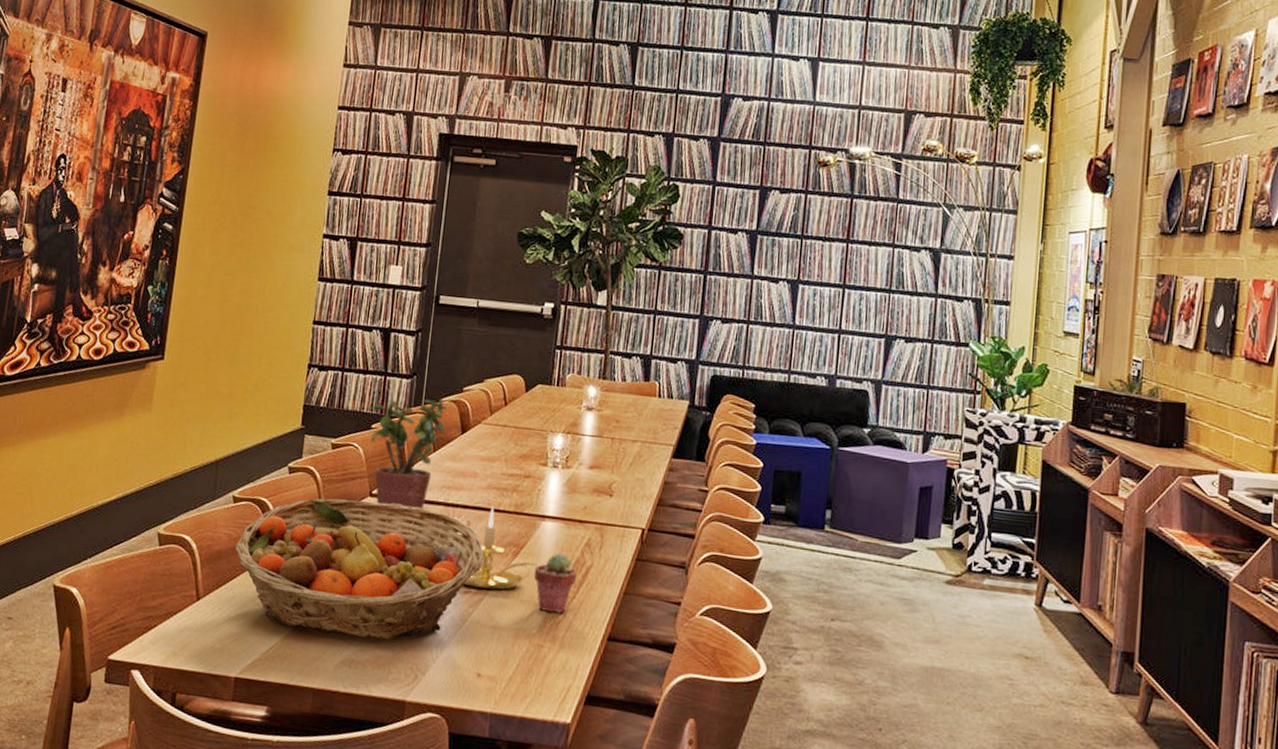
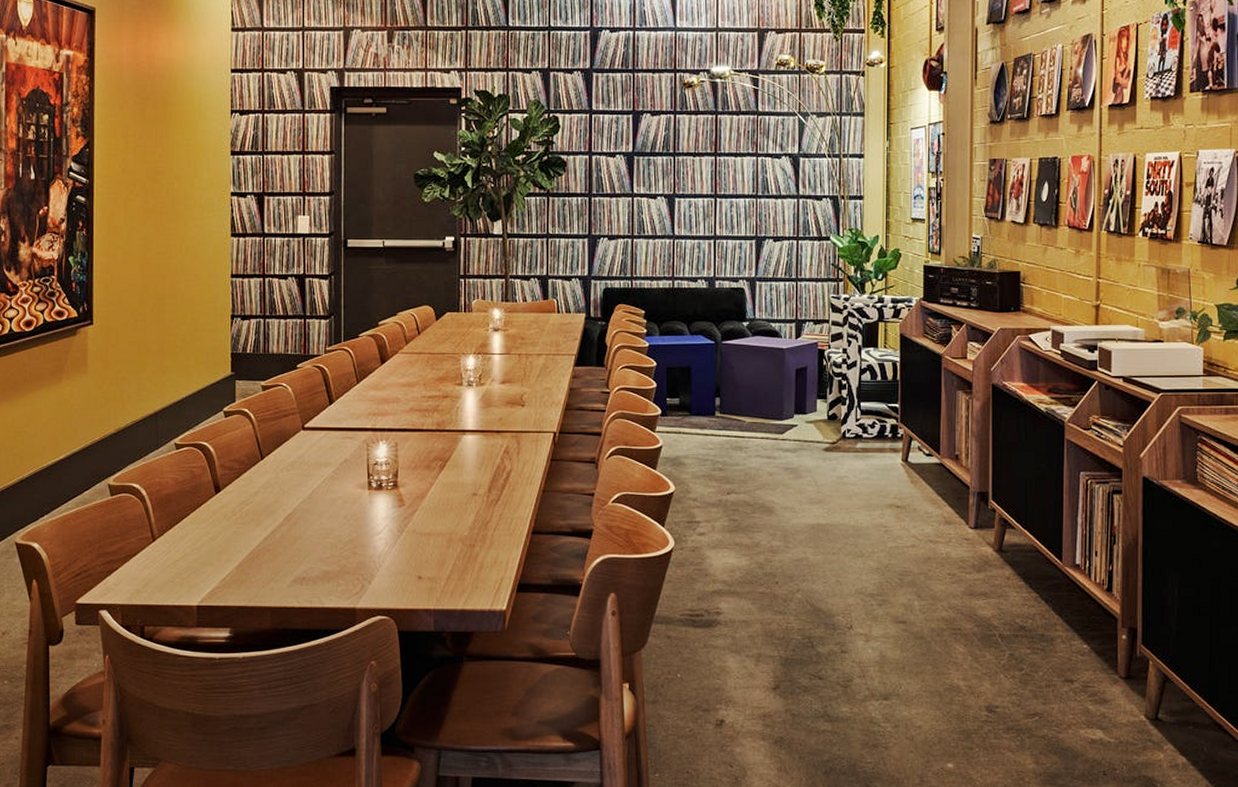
fruit basket: present [235,498,484,640] -> none [182,434,413,558]
potted plant: present [371,398,447,523] -> none [296,334,365,452]
candle holder: present [464,506,537,590] -> none [397,426,462,501]
potted succulent: present [533,553,578,613] -> none [460,462,500,514]

